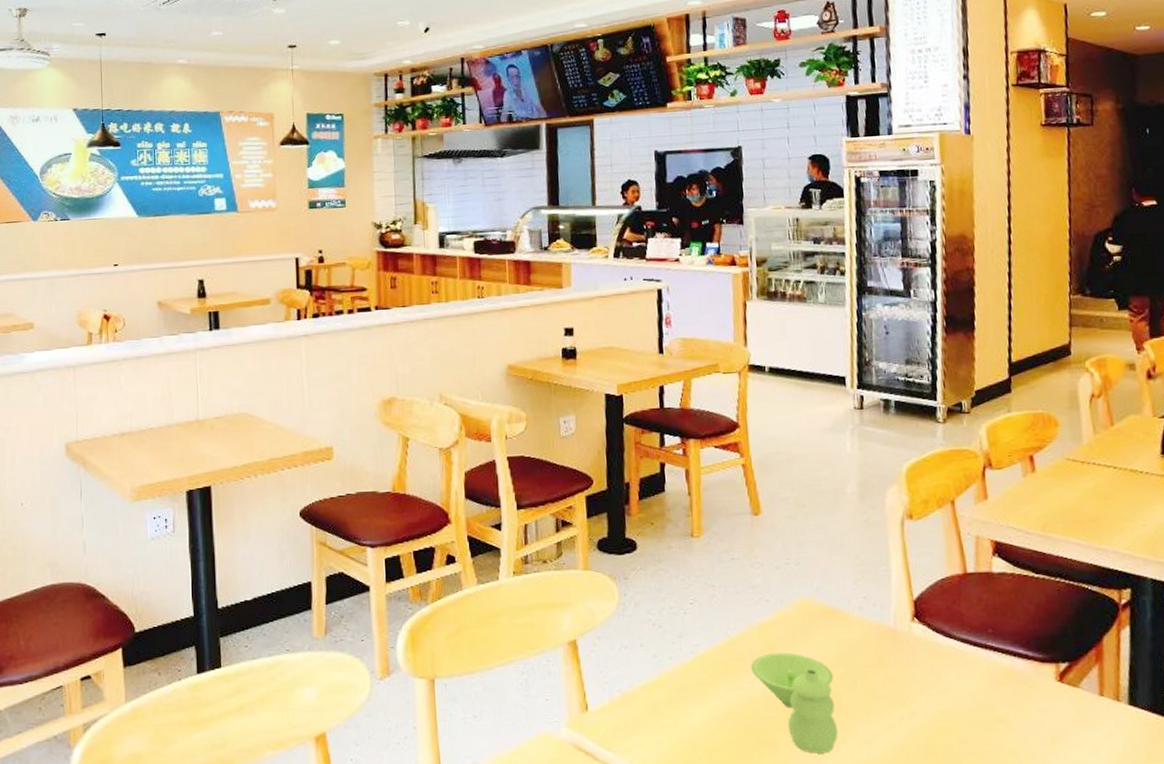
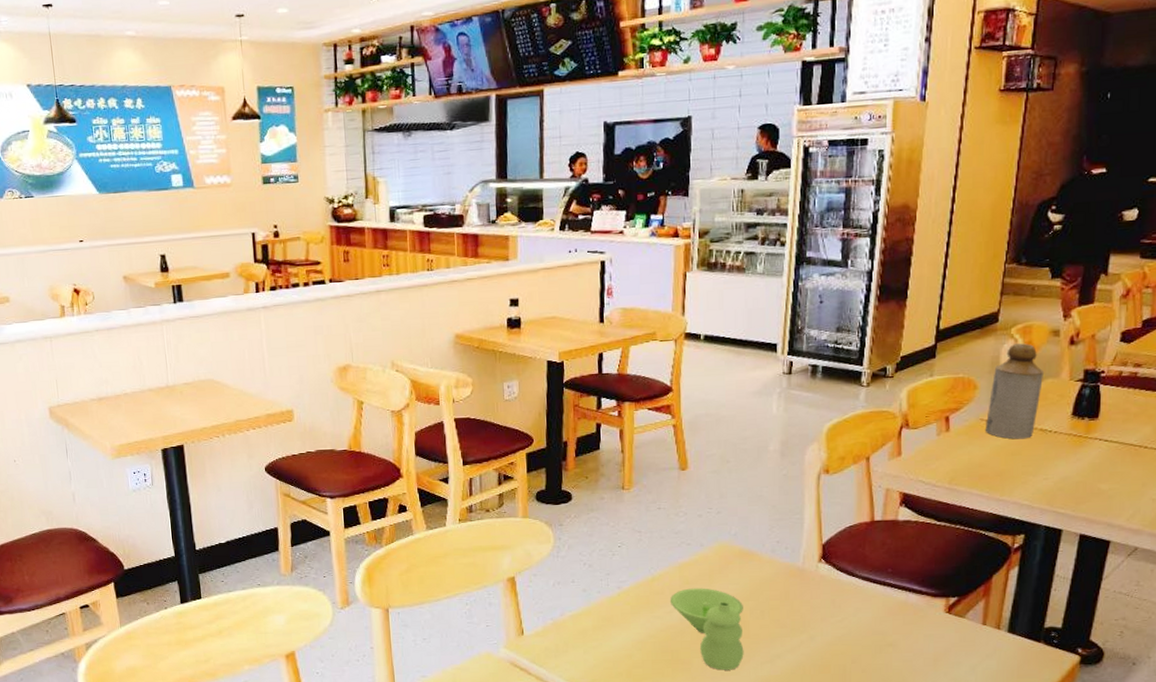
bottle: none [1072,377,1126,481] -> present [985,343,1045,440]

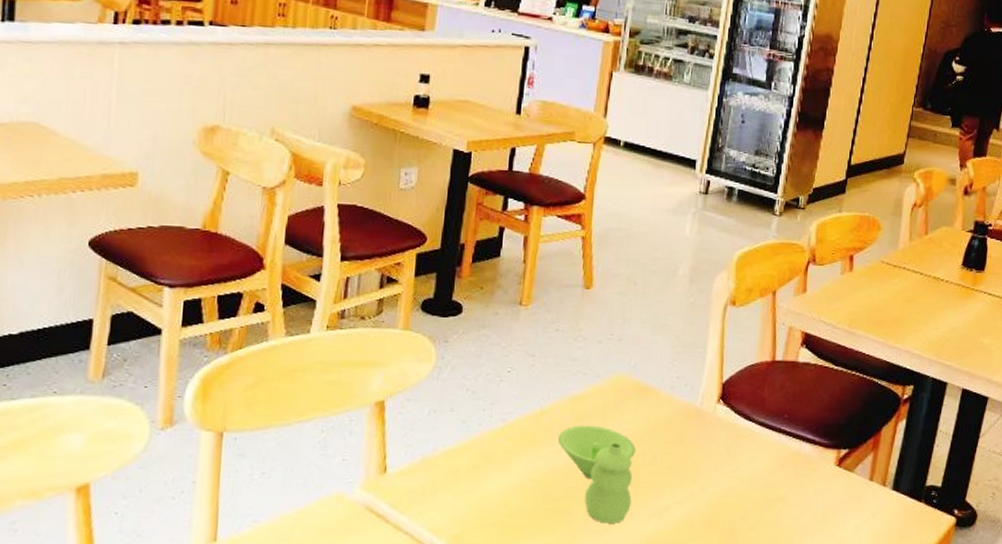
bottle: present [985,343,1045,440] -> none [884,188,941,286]

